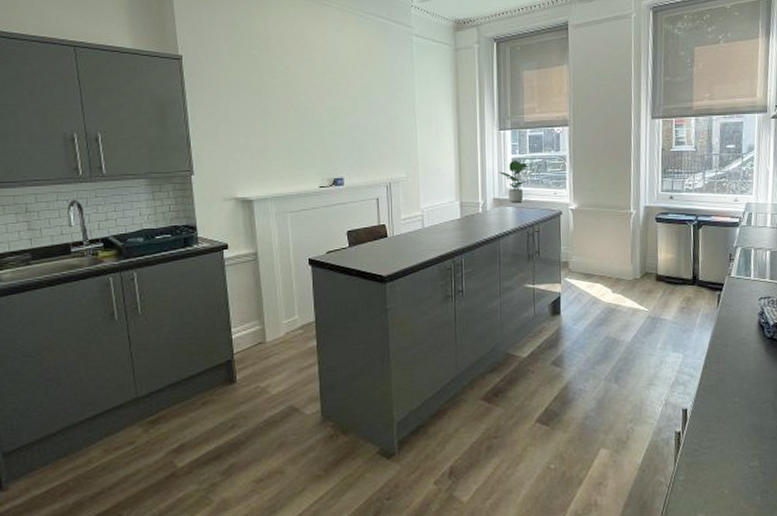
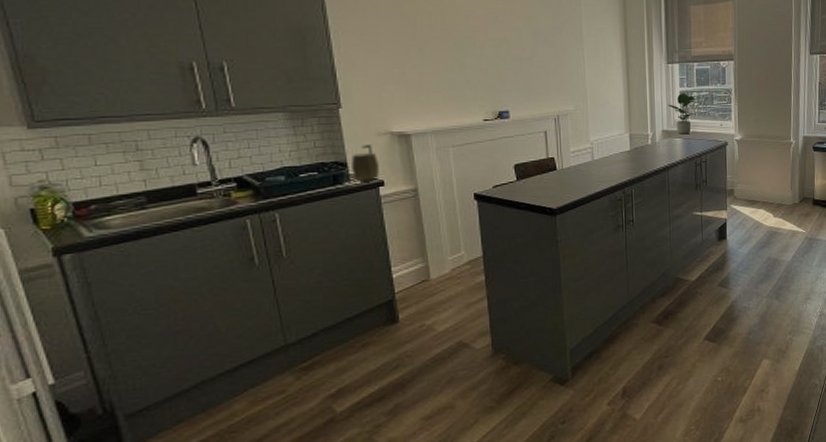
soap dispenser: none [200,208,224,245] -> present [352,143,379,182]

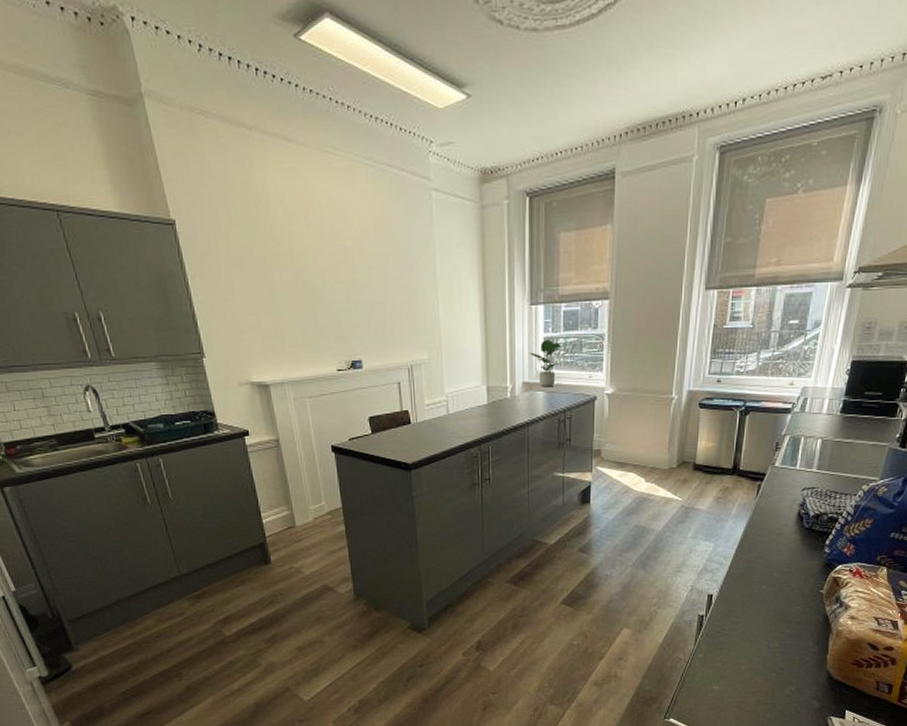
soap dispenser: present [352,143,379,182] -> none [218,393,244,431]

